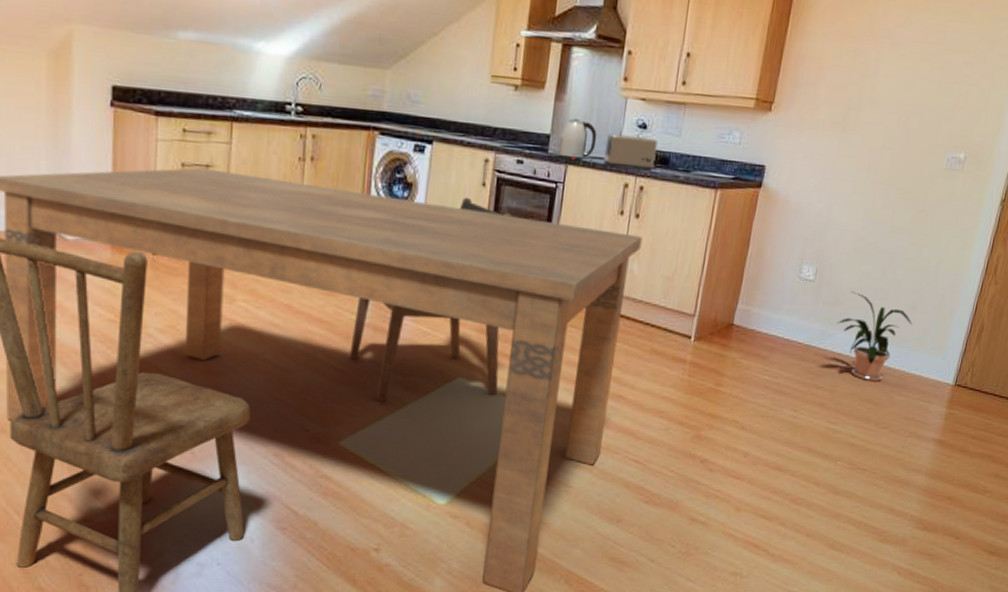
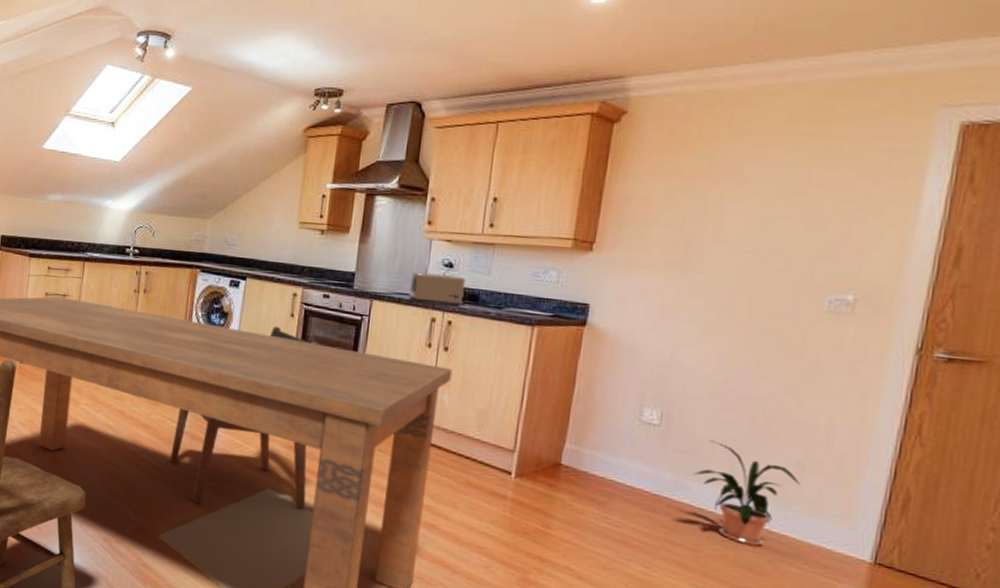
kettle: present [557,119,598,162] -> none [362,258,402,297]

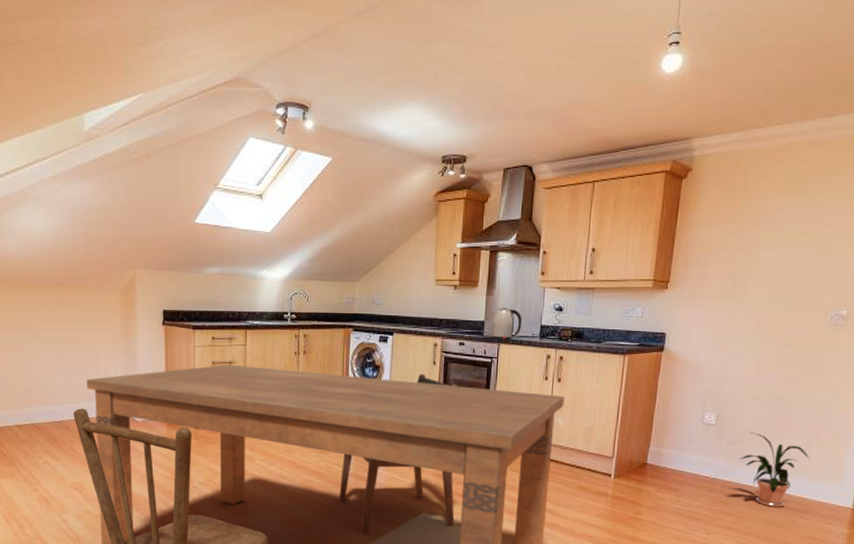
kettle: none [362,258,402,297] -> present [491,308,522,341]
toaster: present [408,272,466,307] -> none [528,317,573,344]

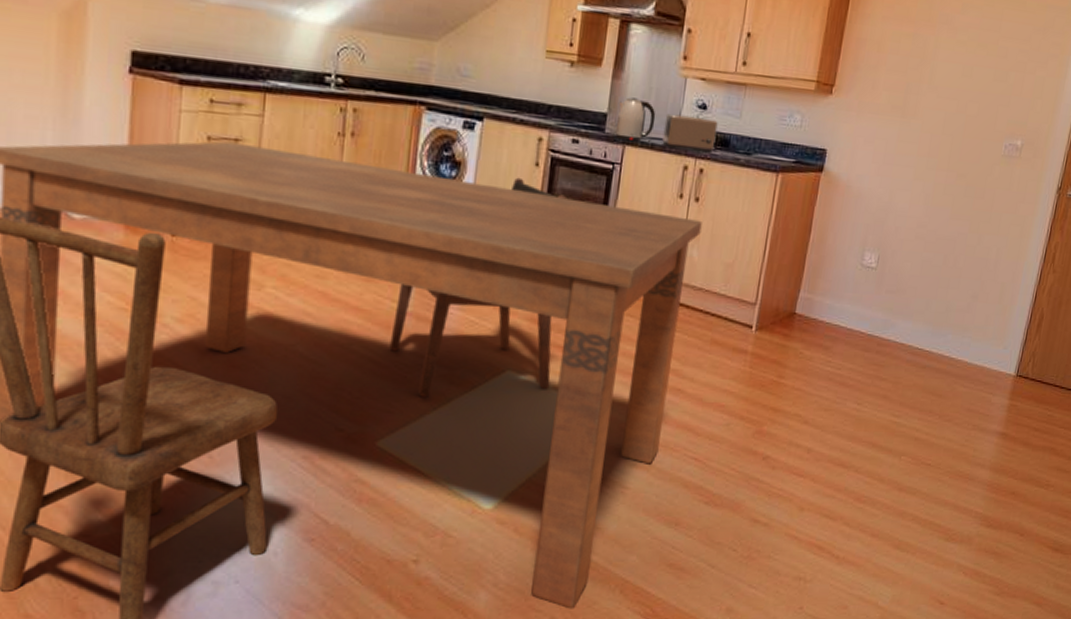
toaster: none [528,317,573,344] -> present [662,113,718,154]
house plant: present [739,432,809,508] -> none [899,279,974,373]

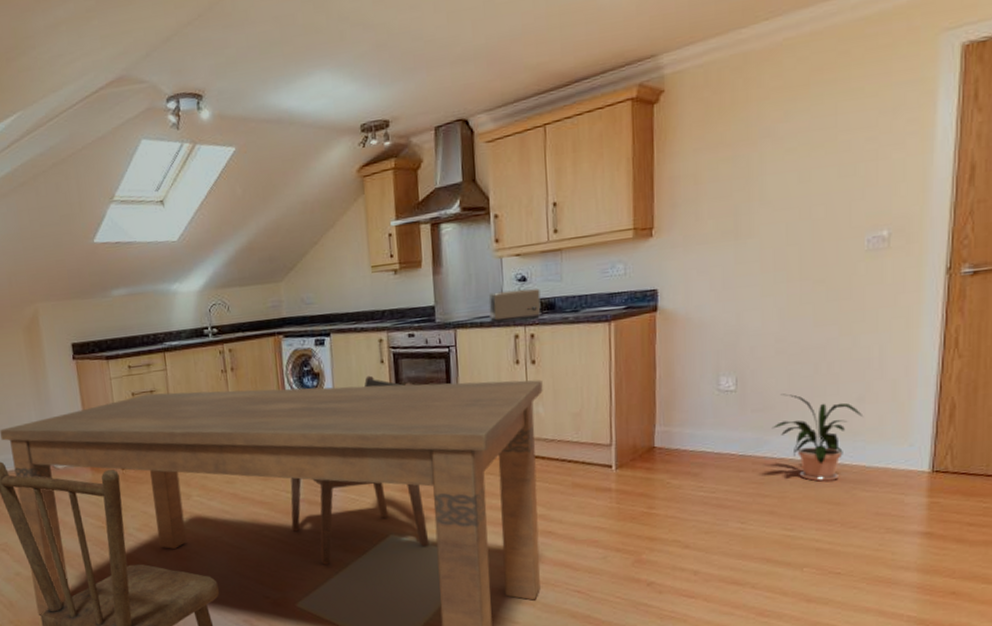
kettle: present [614,97,656,143] -> none [444,286,480,326]
house plant: none [899,279,974,373] -> present [771,393,862,482]

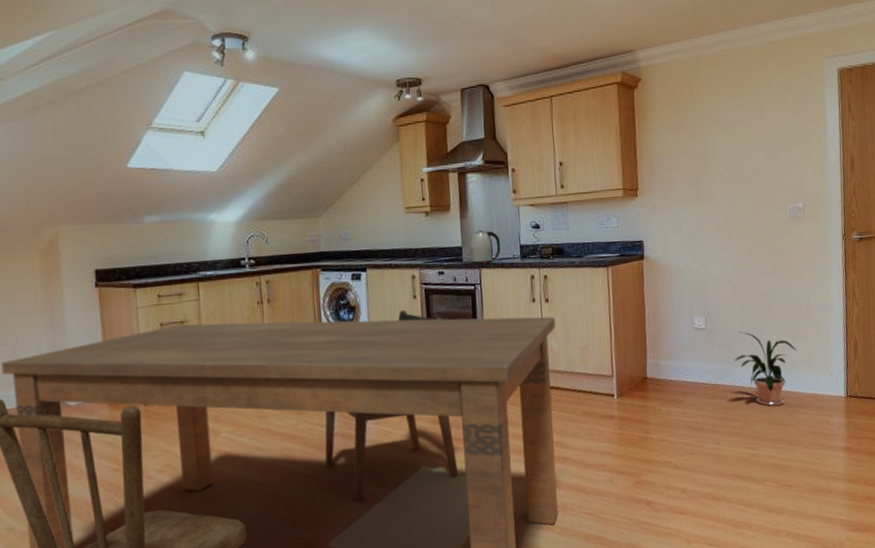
kettle: none [444,286,480,326] -> present [470,230,501,265]
toaster: present [488,288,541,324] -> none [508,234,553,265]

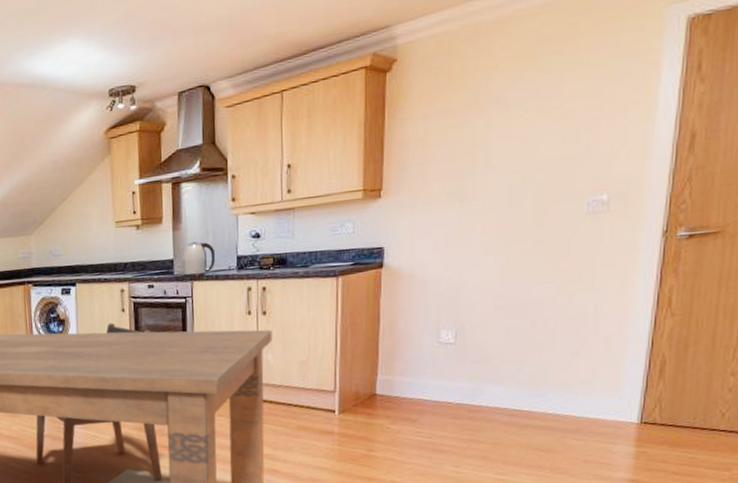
house plant: present [734,331,797,407] -> none [488,347,575,431]

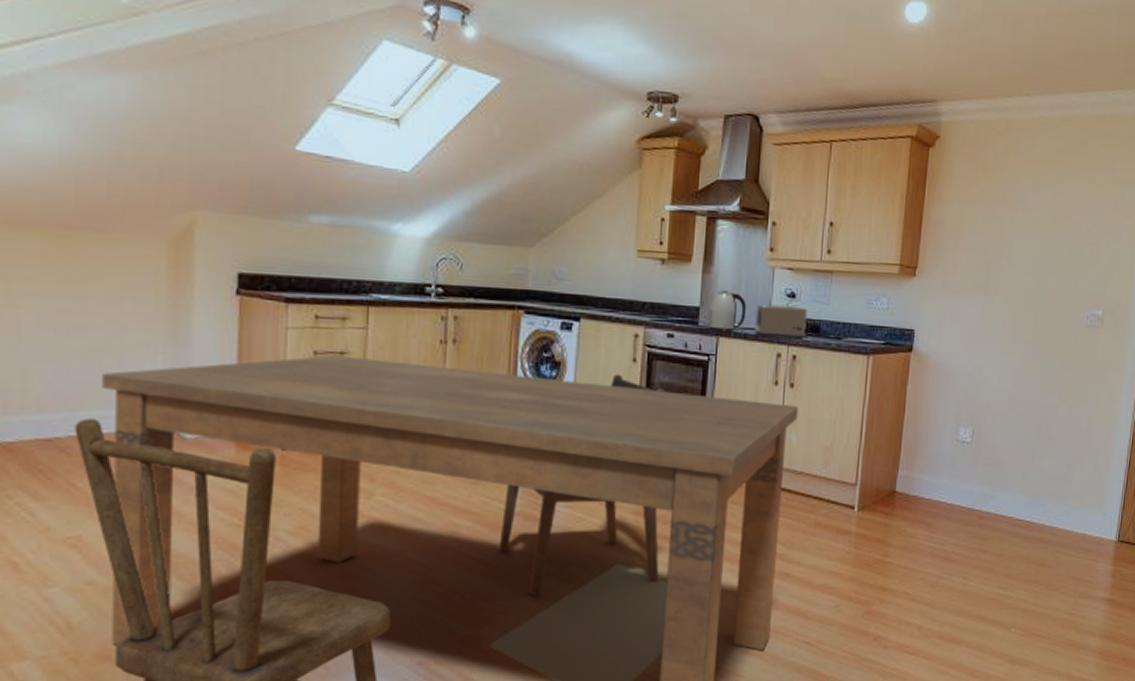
toaster: none [224,244,273,277] -> present [754,304,807,340]

